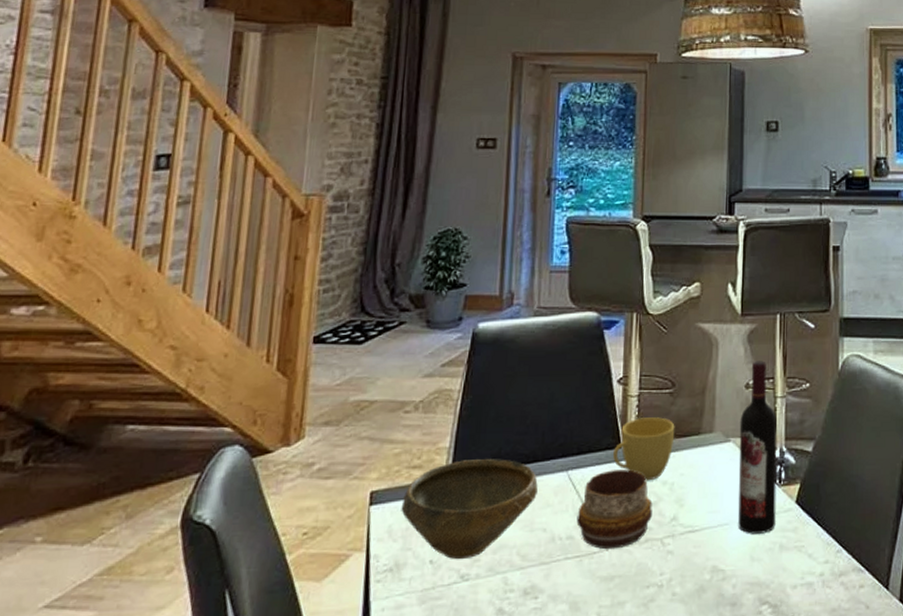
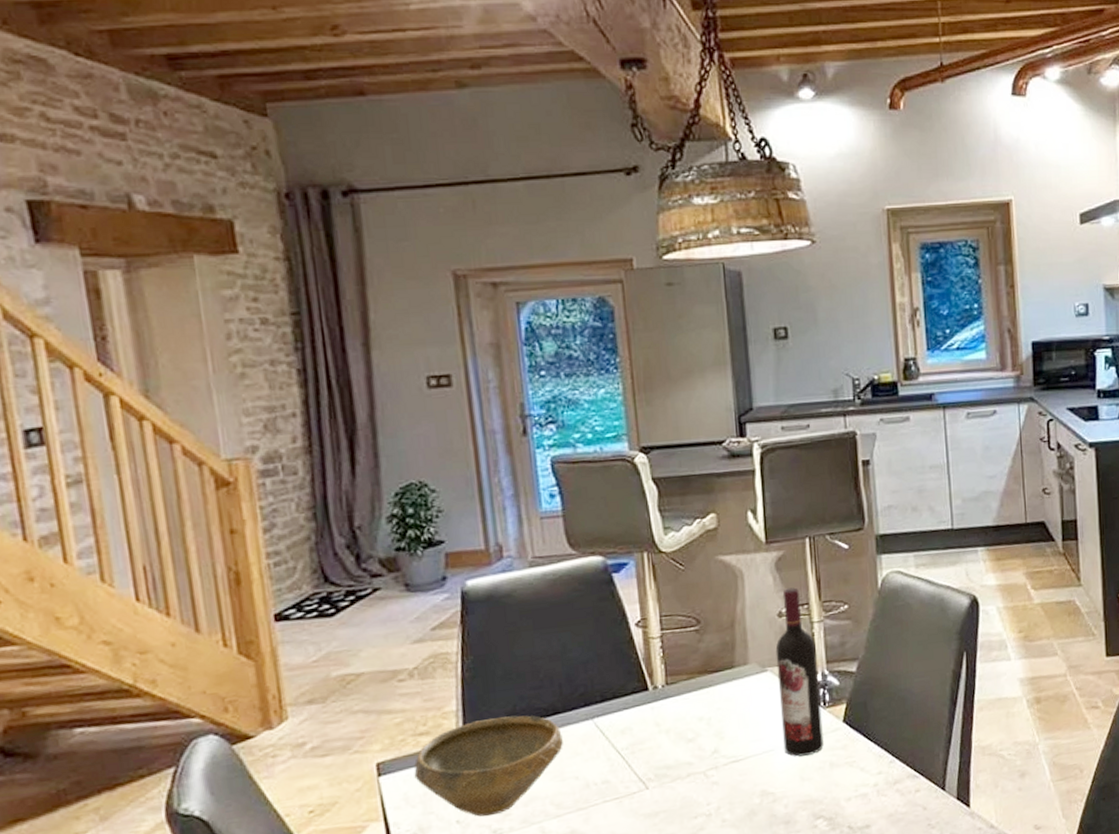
decorative bowl: present [576,469,652,550] -> none [610,710,691,789]
cup: present [612,417,675,481] -> none [640,655,706,720]

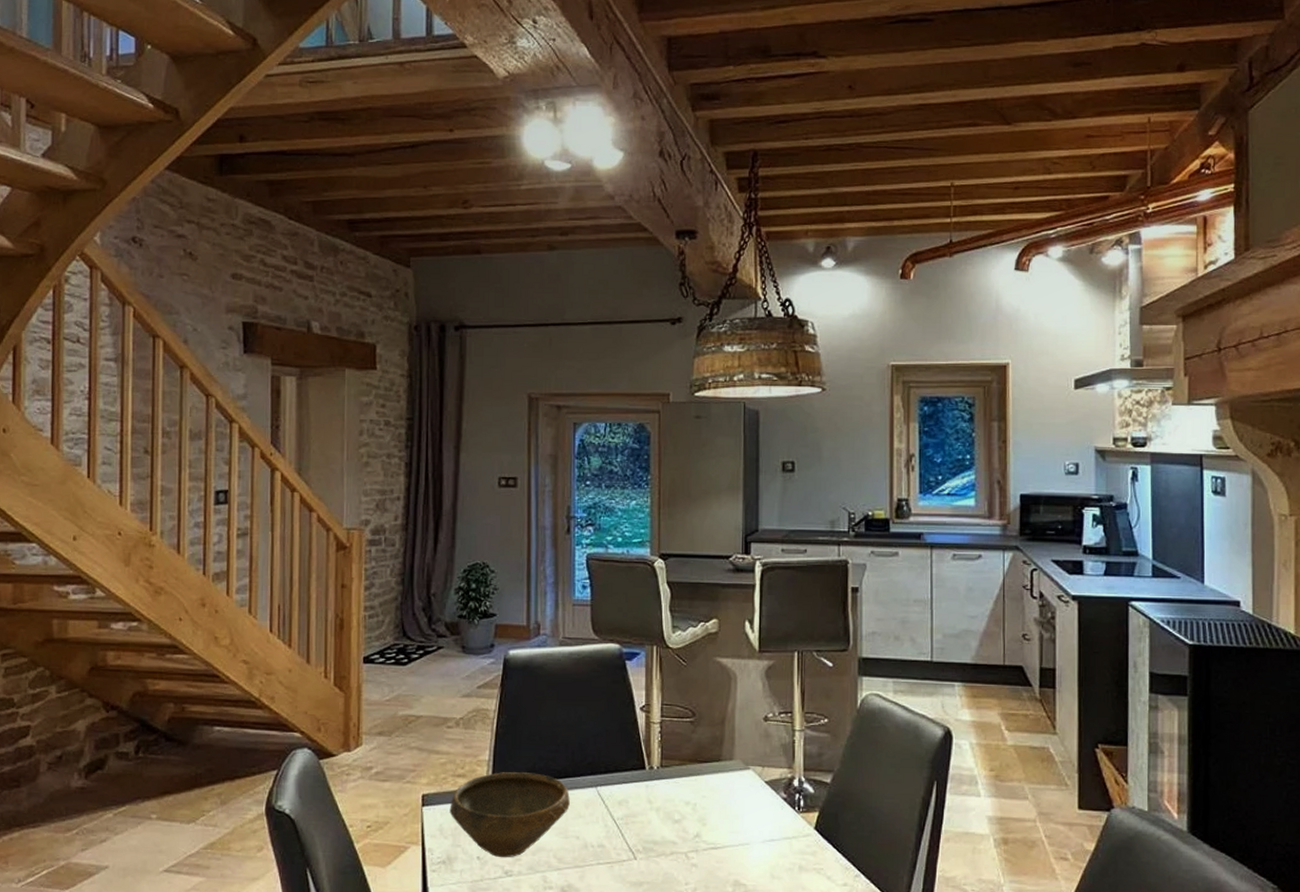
wine bottle: present [775,587,824,757] -> none [758,695,796,855]

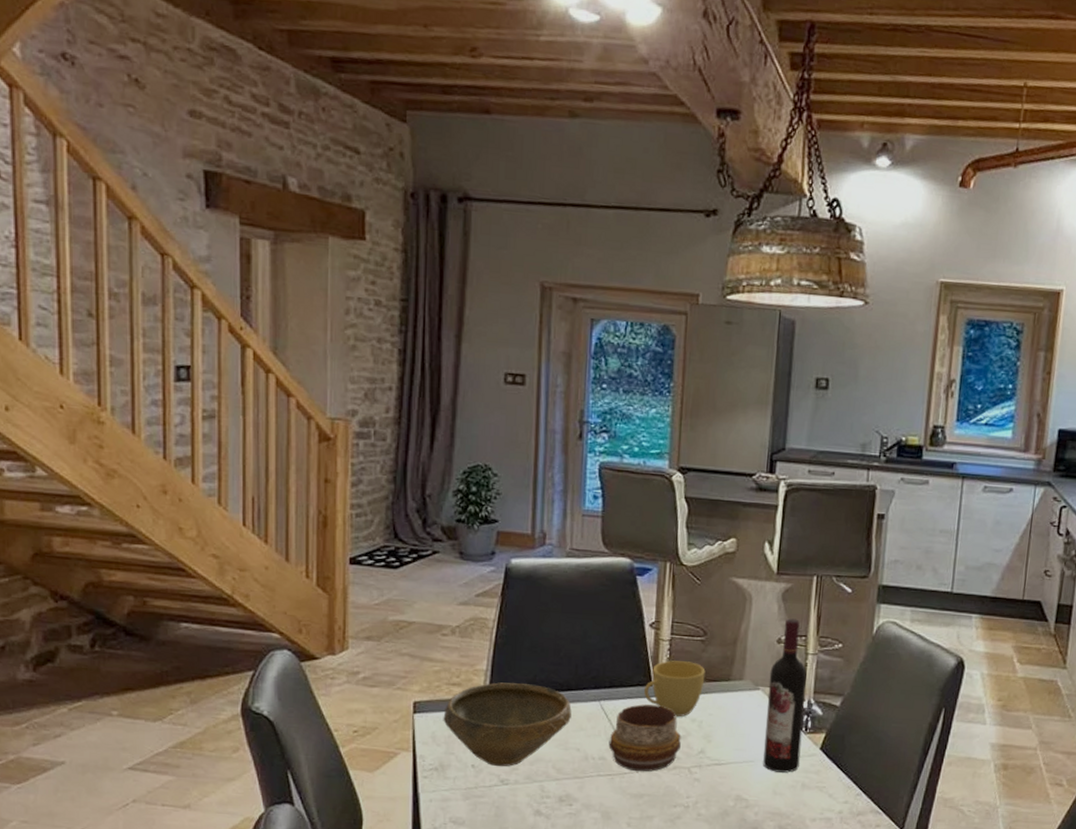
decorative bowl: none [607,789,677,859] -> present [608,704,681,772]
cup: none [637,743,696,801] -> present [643,660,706,717]
wine bottle: none [758,695,796,855] -> present [763,618,807,773]

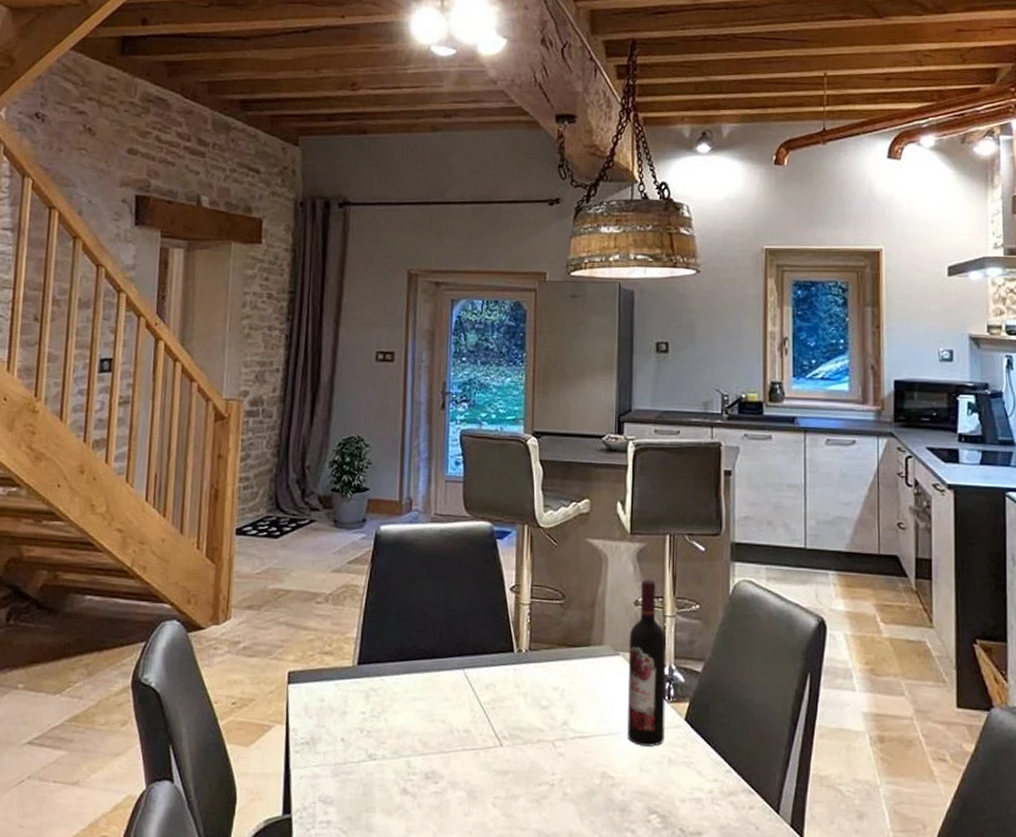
bowl: present [443,682,572,767] -> none [315,650,437,741]
decorative bowl: present [608,704,681,772] -> none [473,672,544,746]
cup: present [643,660,706,717] -> none [505,625,566,686]

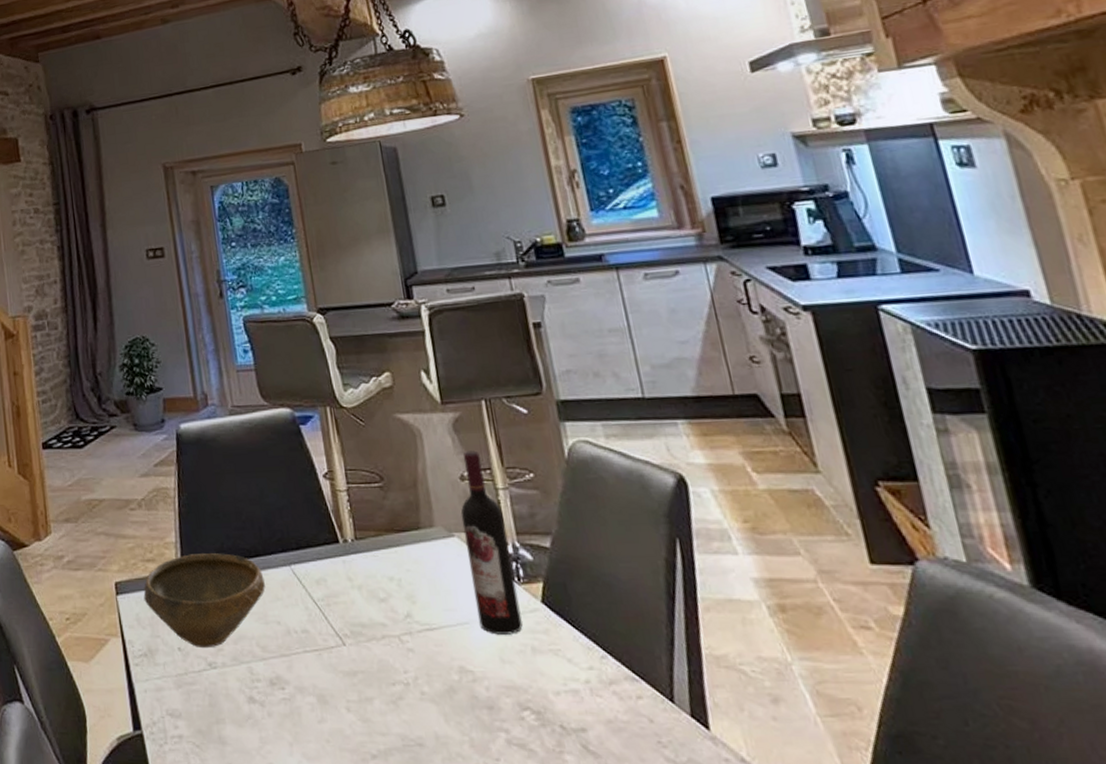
bowl: none [315,650,437,741] -> present [143,553,265,649]

